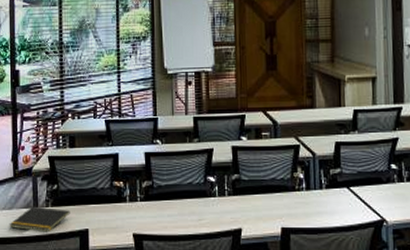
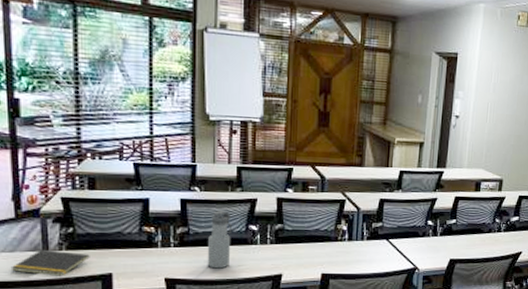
water bottle: none [169,162,192,223] -> present [207,211,233,269]

